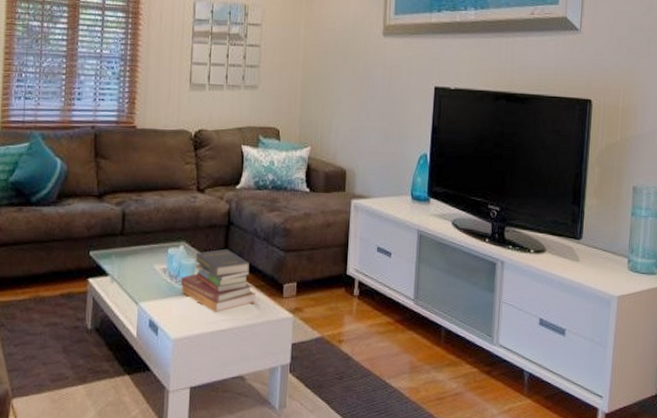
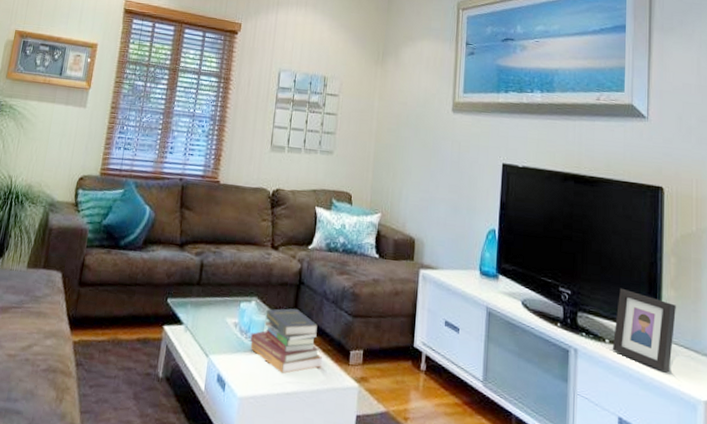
picture frame: none [536,200,597,273] -> present [612,288,676,372]

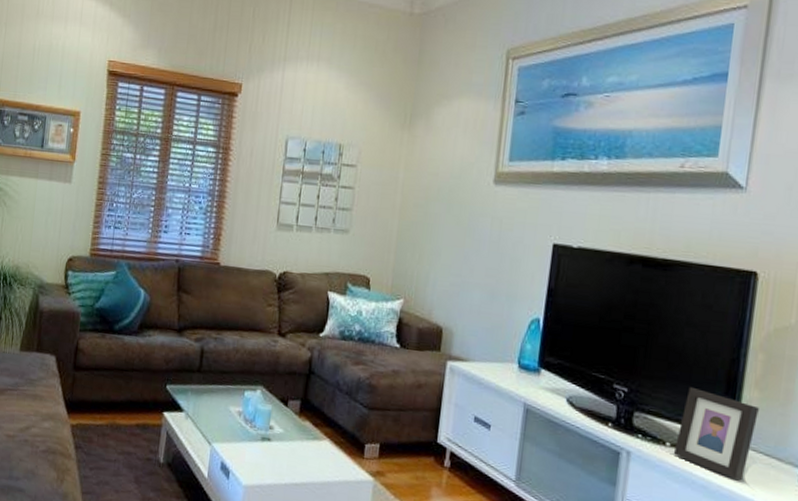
books: present [249,308,322,374] -> none [255,398,334,465]

